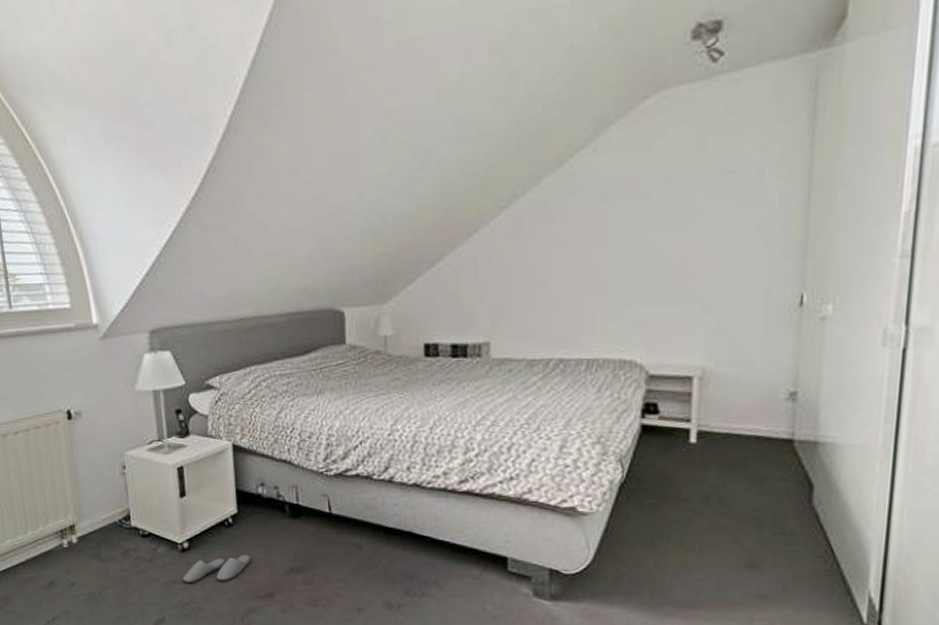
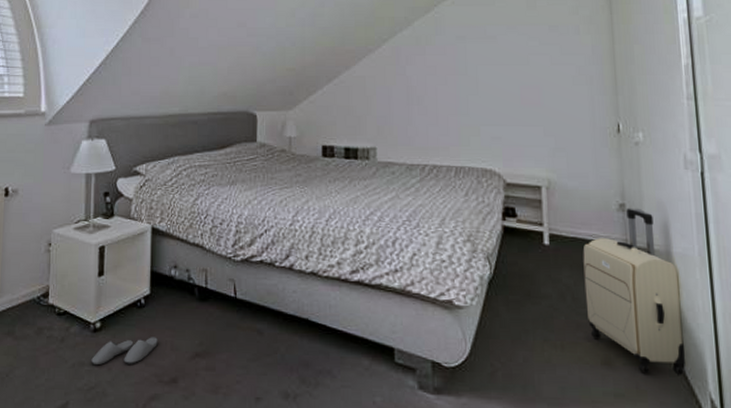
suitcase: none [734,396,852,576] -> present [583,208,686,376]

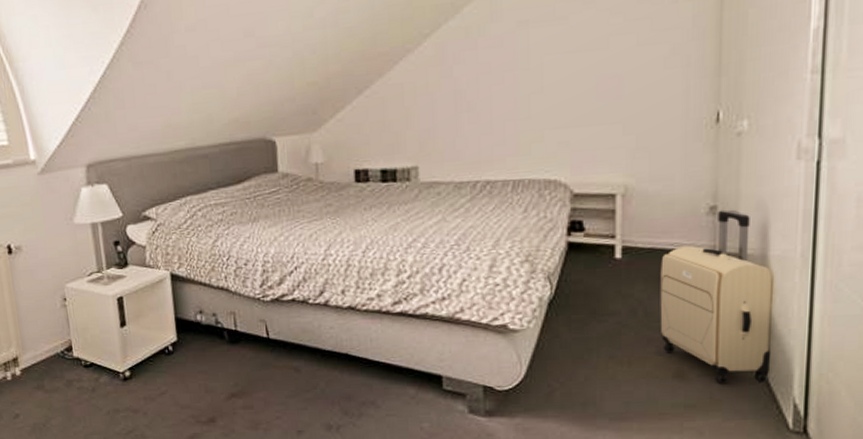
slippers: present [91,337,158,366] -> none [125,381,191,411]

